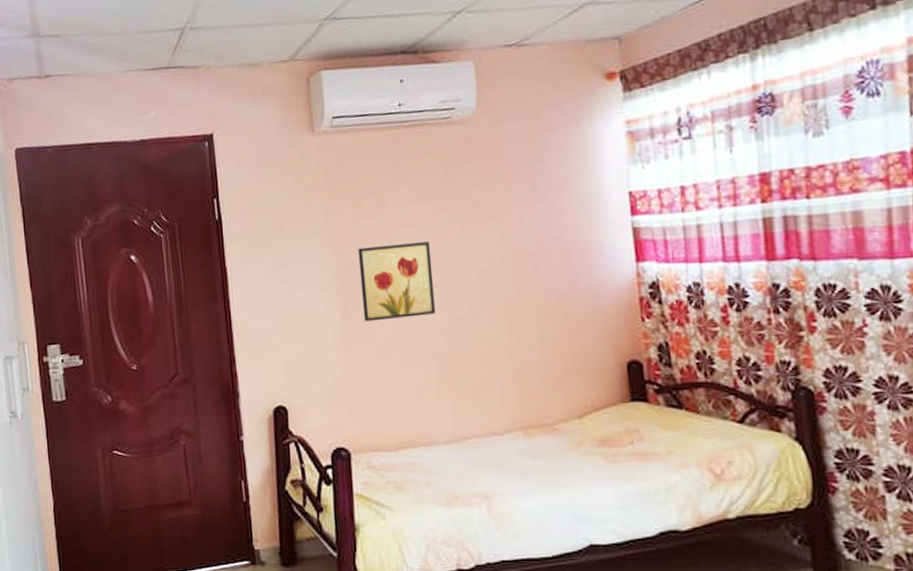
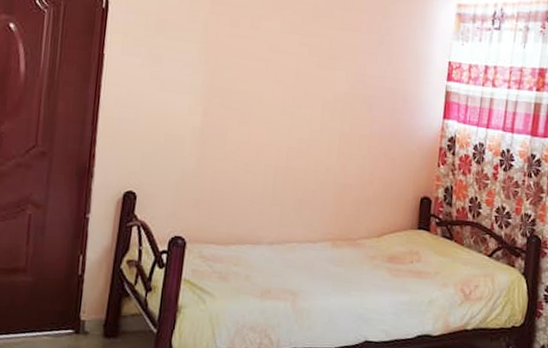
wall art: present [358,242,436,322] -> none [220,61,290,132]

